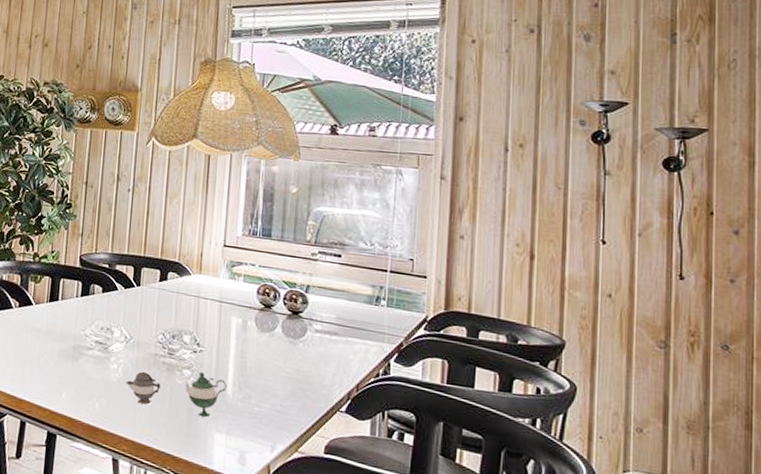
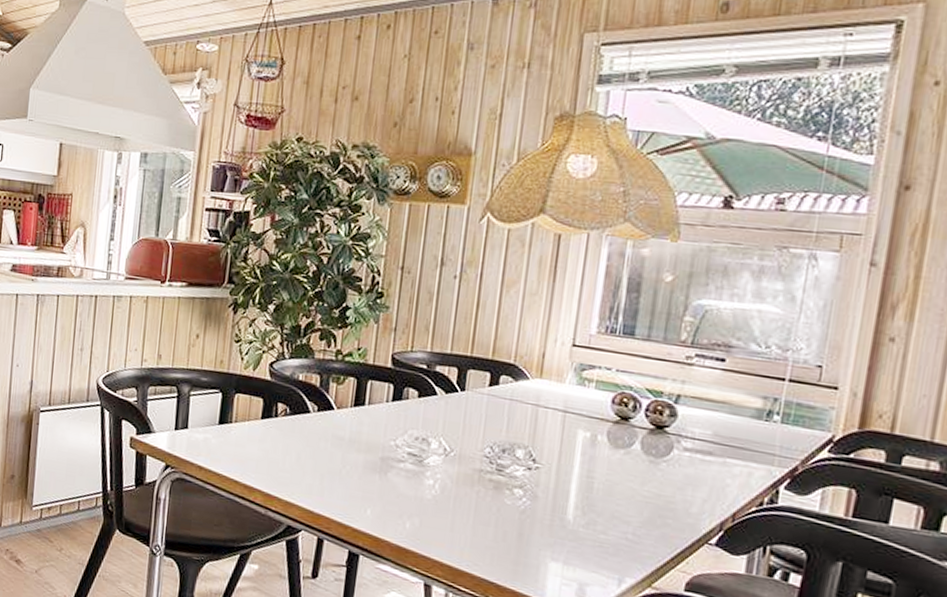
teapot: present [125,371,227,418] -> none [443,489,567,544]

